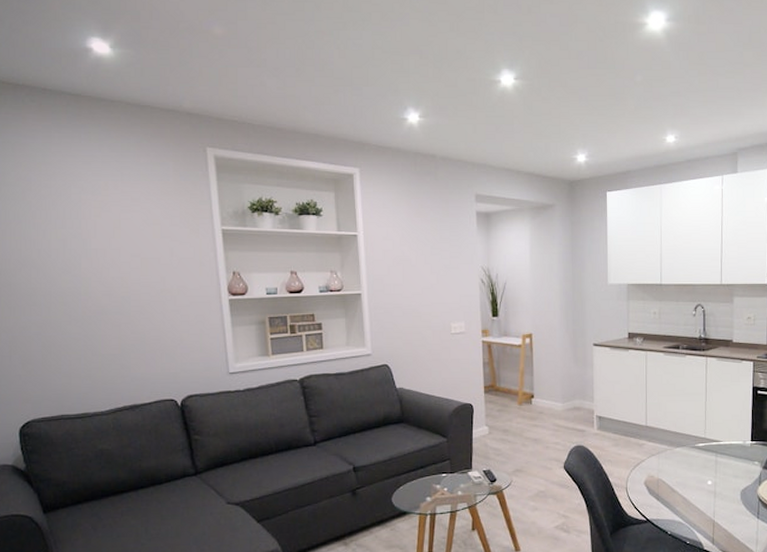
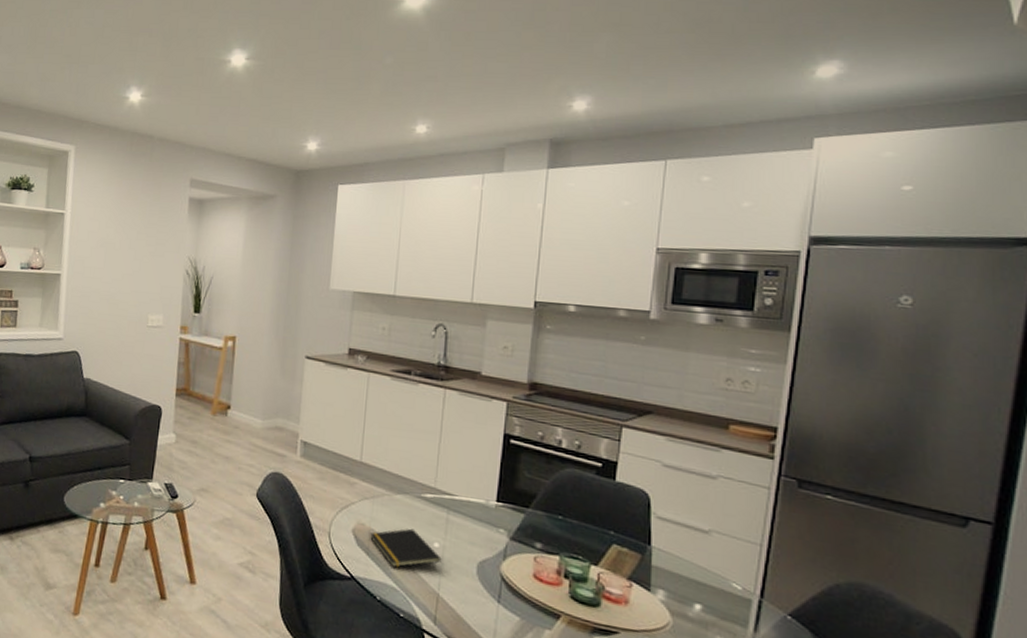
notepad: none [659,473,714,506] -> present [370,528,442,568]

